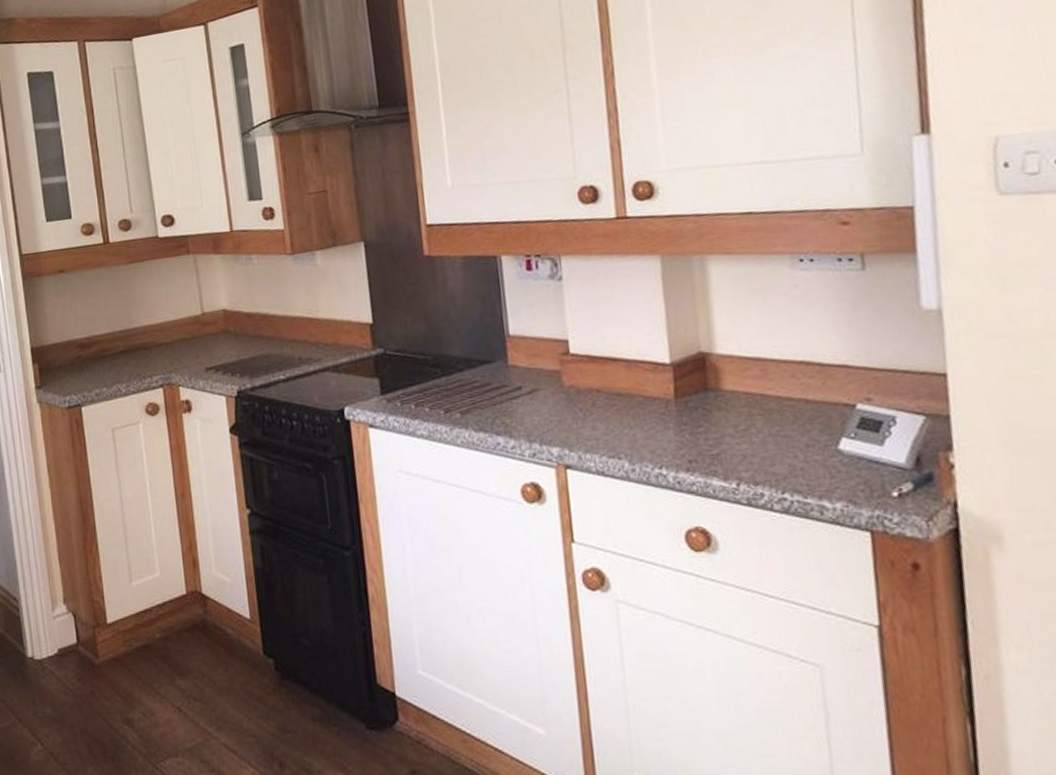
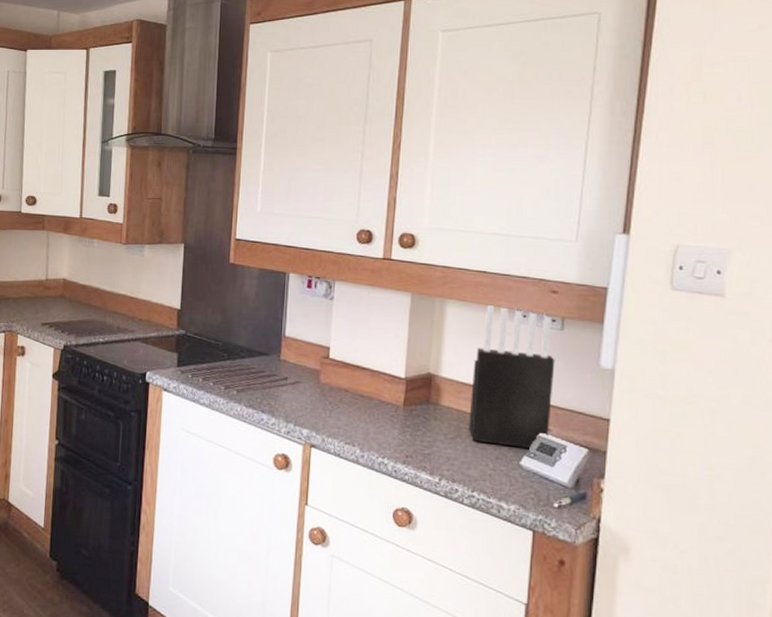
knife block: none [756,251,870,430] -> present [469,305,555,448]

